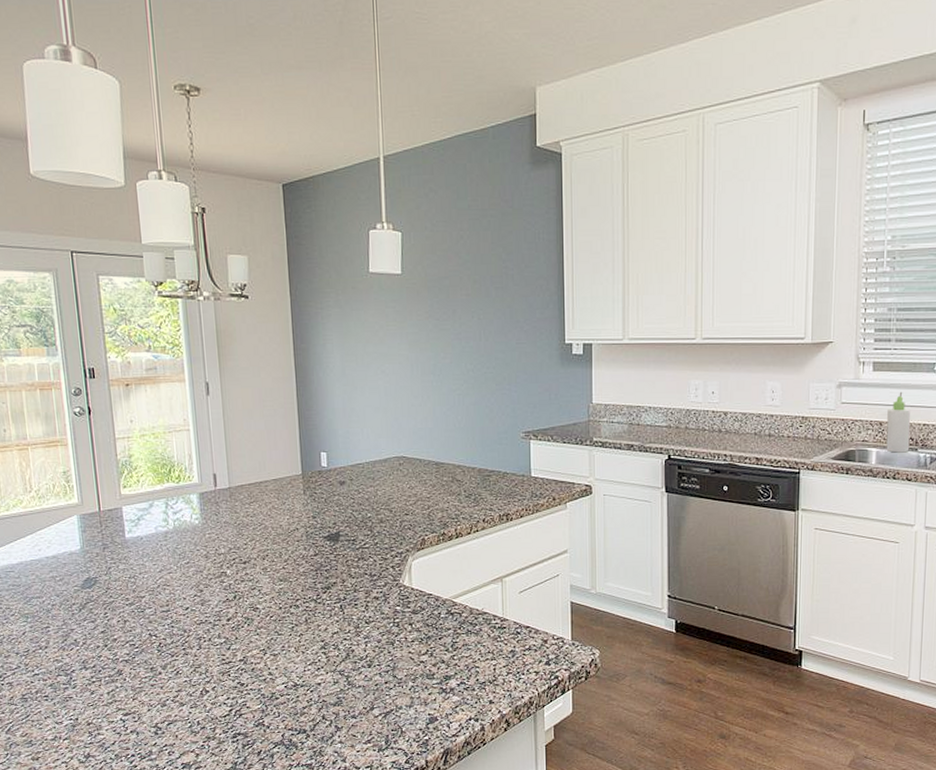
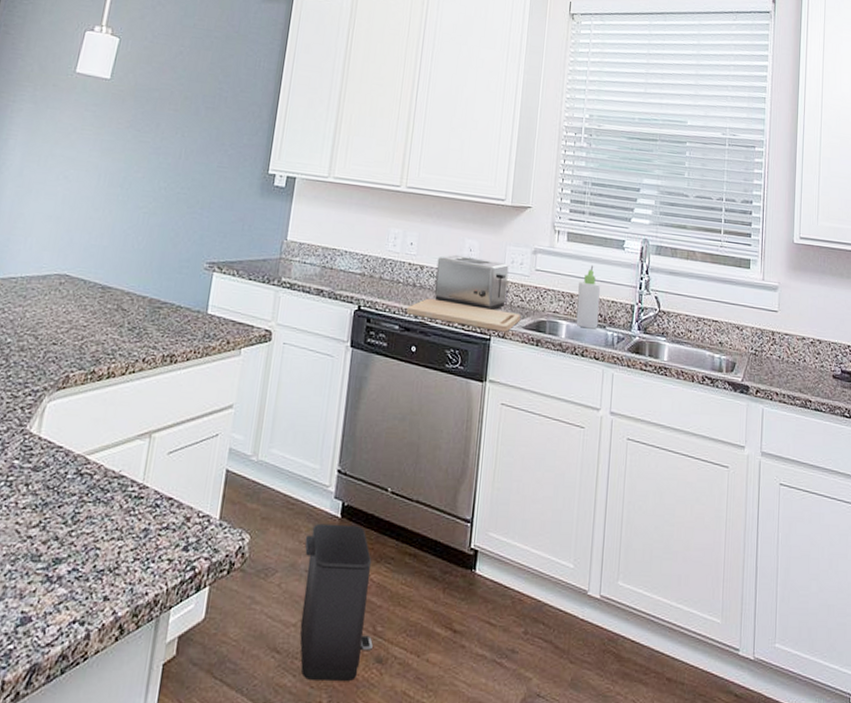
pedal bin: none [647,637,716,752] -> present [300,523,373,681]
cutting board: none [715,441,829,465] -> present [406,298,521,332]
toaster: none [740,397,813,447] -> present [434,254,509,311]

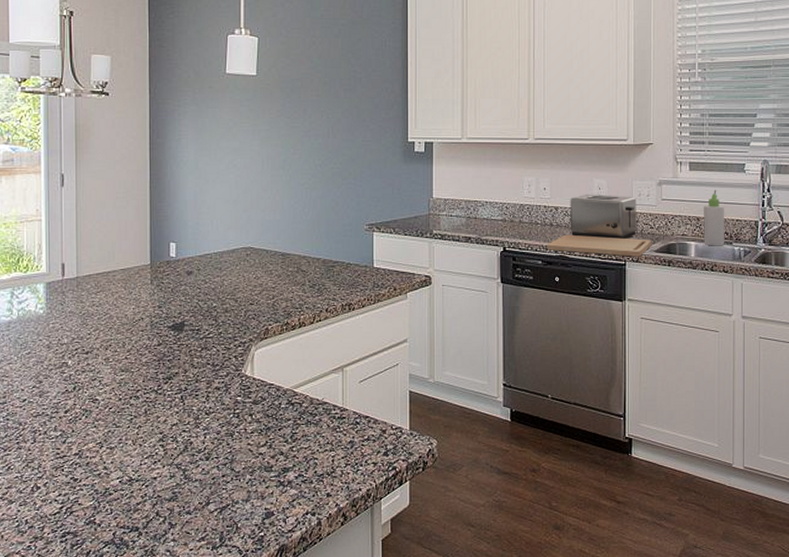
pedal bin: present [300,523,373,681] -> none [483,426,550,545]

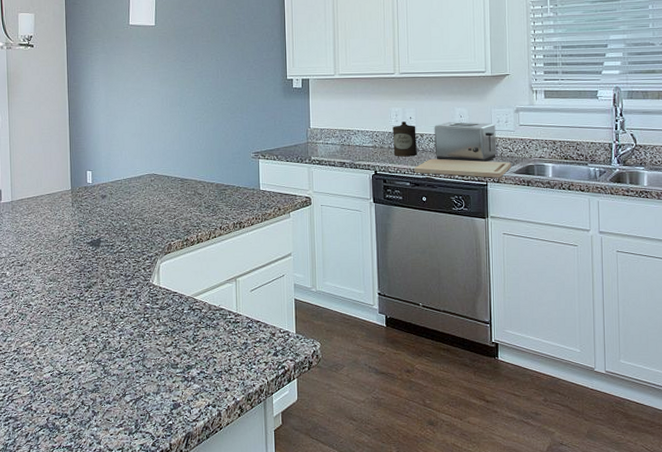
canister: none [525,193,550,232] -> present [393,121,417,157]
bottle: present [704,189,725,246] -> none [559,115,581,167]

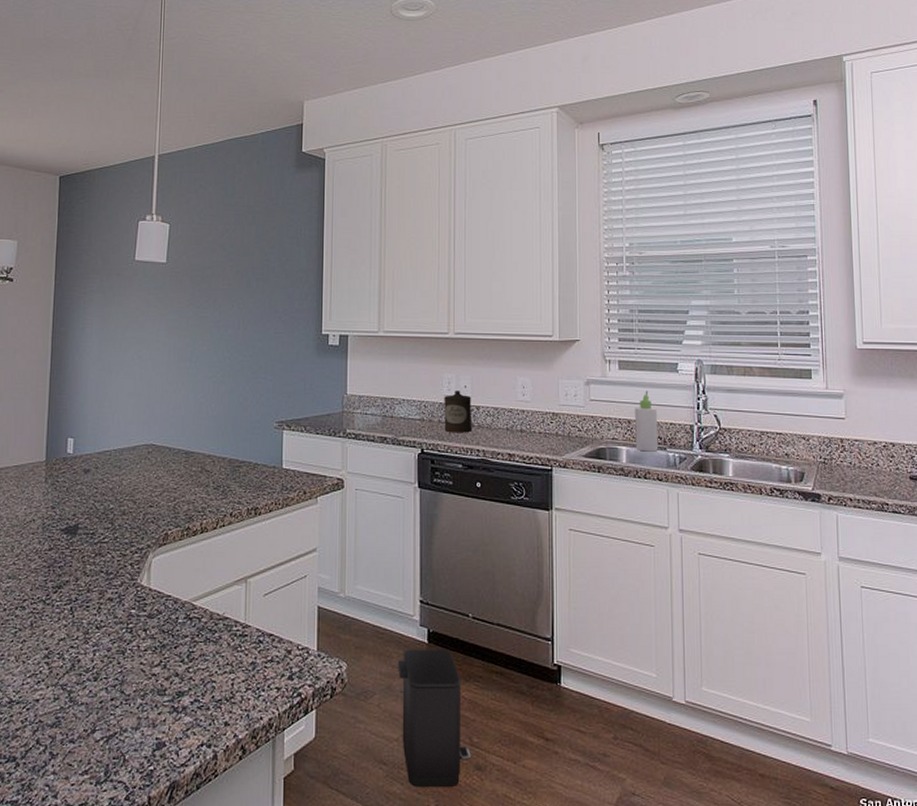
pedal bin: none [361,331,425,438] -> present [397,649,471,787]
cutting board: present [414,158,512,178] -> none [467,436,580,462]
toaster: present [434,121,497,163] -> none [492,392,563,443]
bottle: none [559,115,581,167] -> present [635,390,659,452]

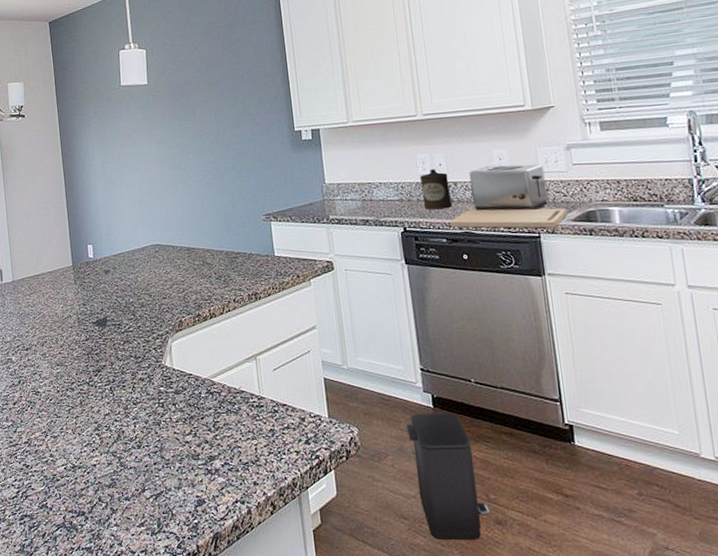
cutting board: none [467,436,580,462] -> present [449,208,568,229]
toaster: none [492,392,563,443] -> present [469,164,548,211]
bottle: present [635,390,659,452] -> none [623,148,655,211]

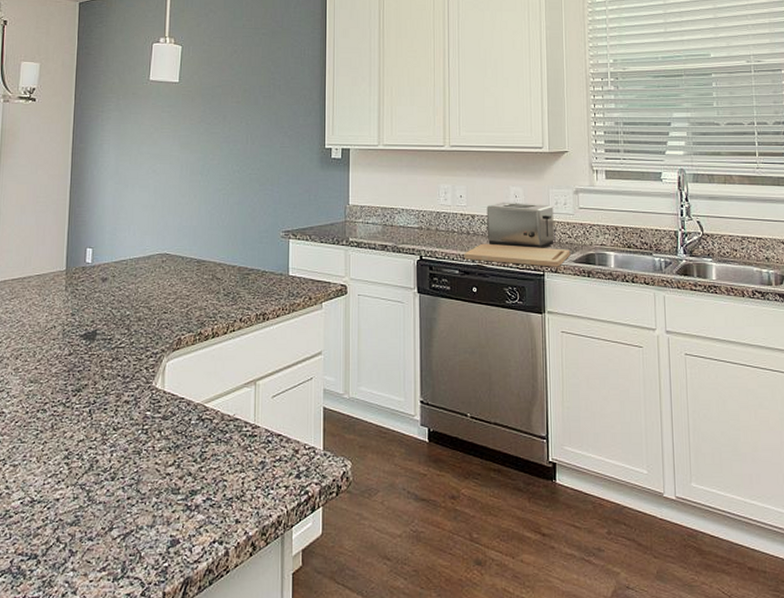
pedal bin: present [406,412,490,539] -> none [400,447,471,582]
canister: present [420,169,452,210] -> none [441,200,467,241]

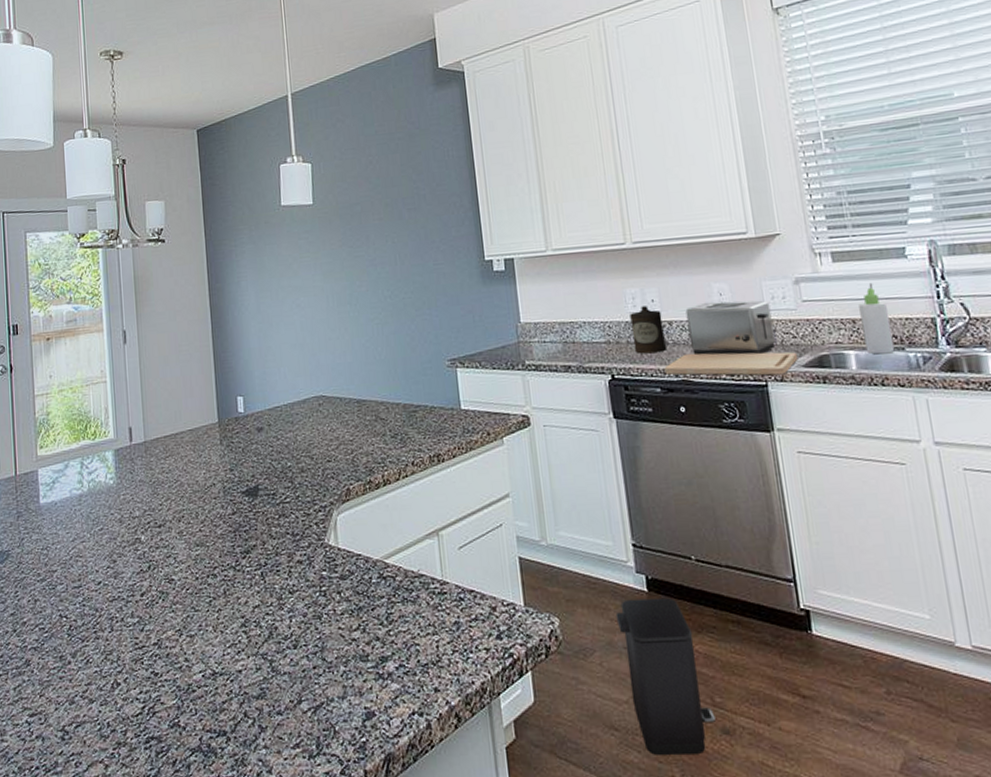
pedal bin: none [400,447,471,582] -> present [615,597,716,755]
canister: none [441,200,467,241] -> present [630,306,666,354]
bottle: none [622,198,645,257] -> present [858,282,895,355]

